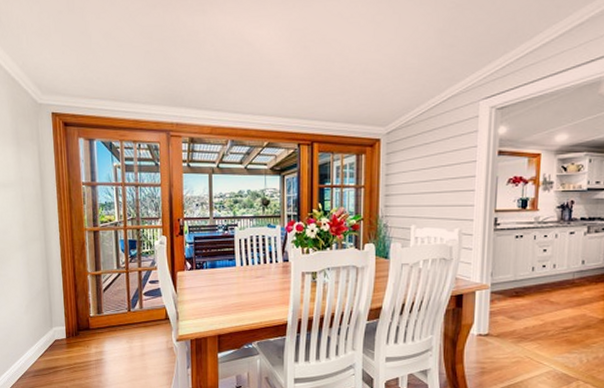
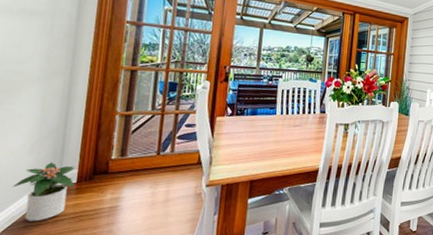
potted plant: none [19,320,65,372] -> present [13,162,75,222]

